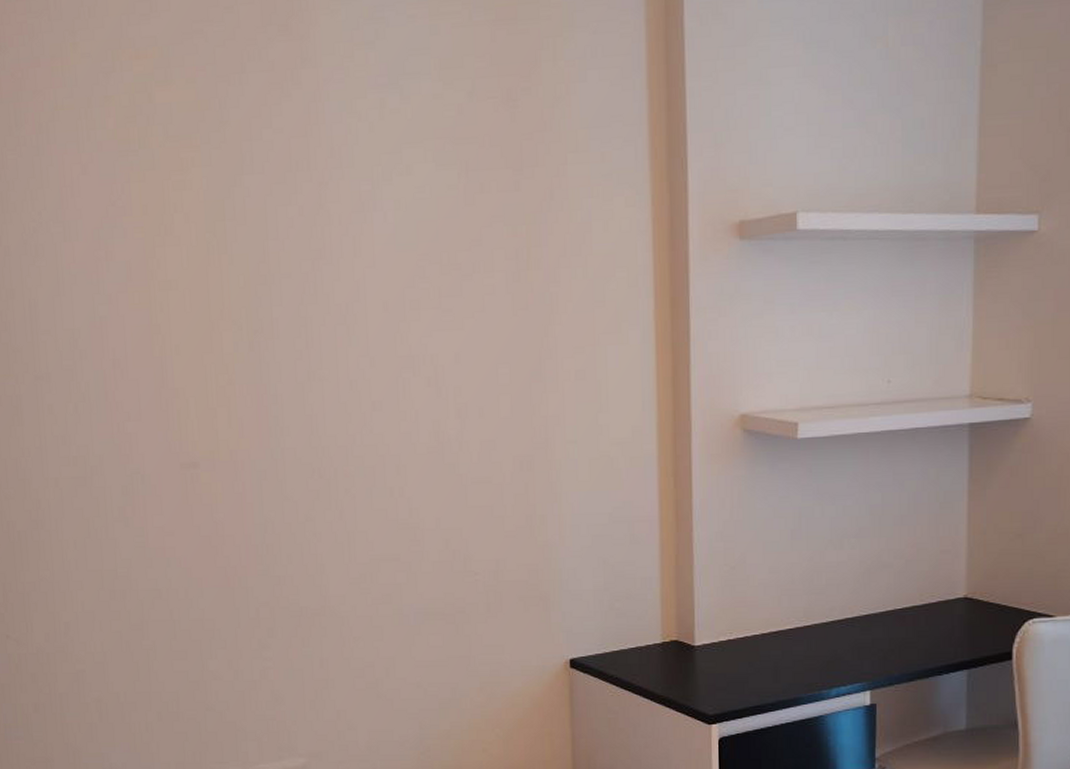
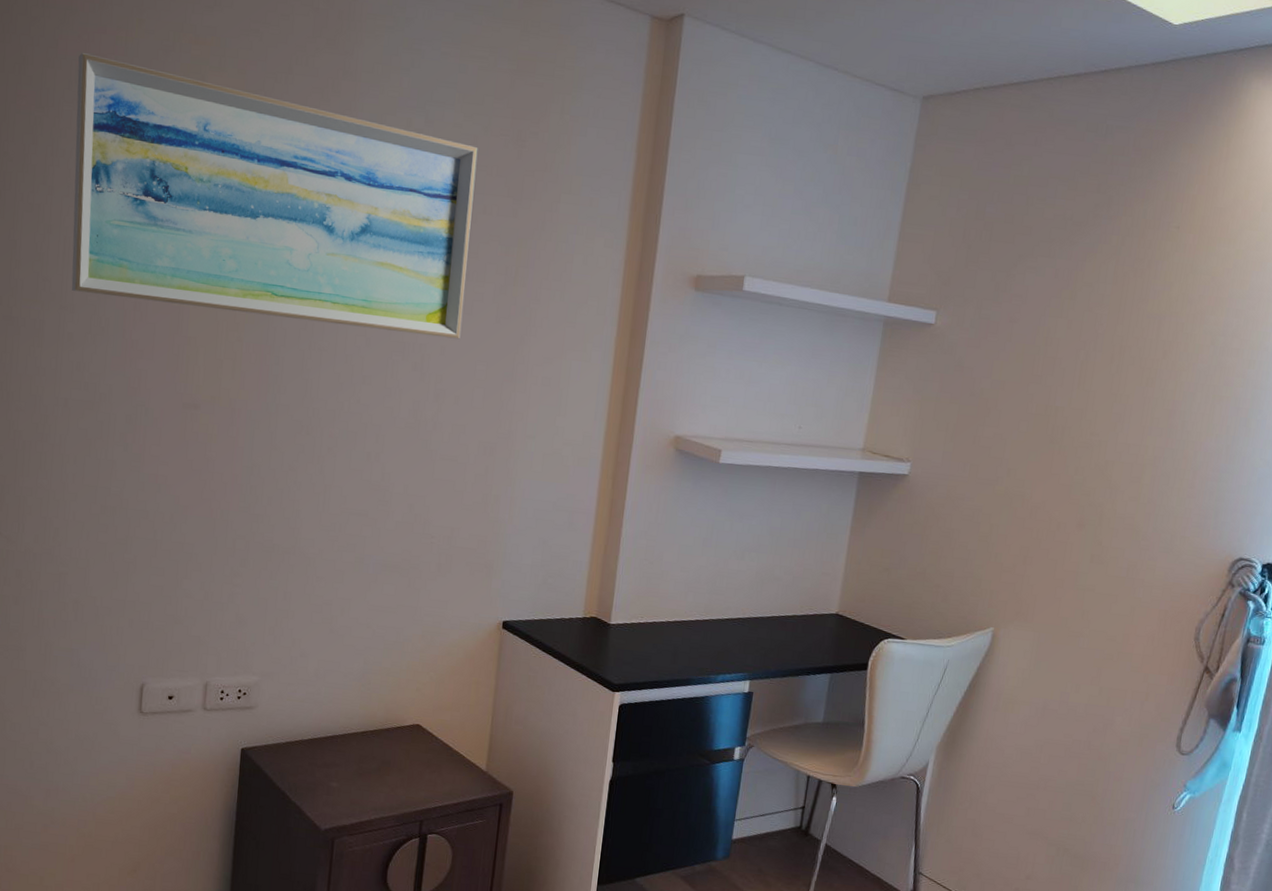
wall art: none [15,92,475,358] -> present [71,53,478,339]

